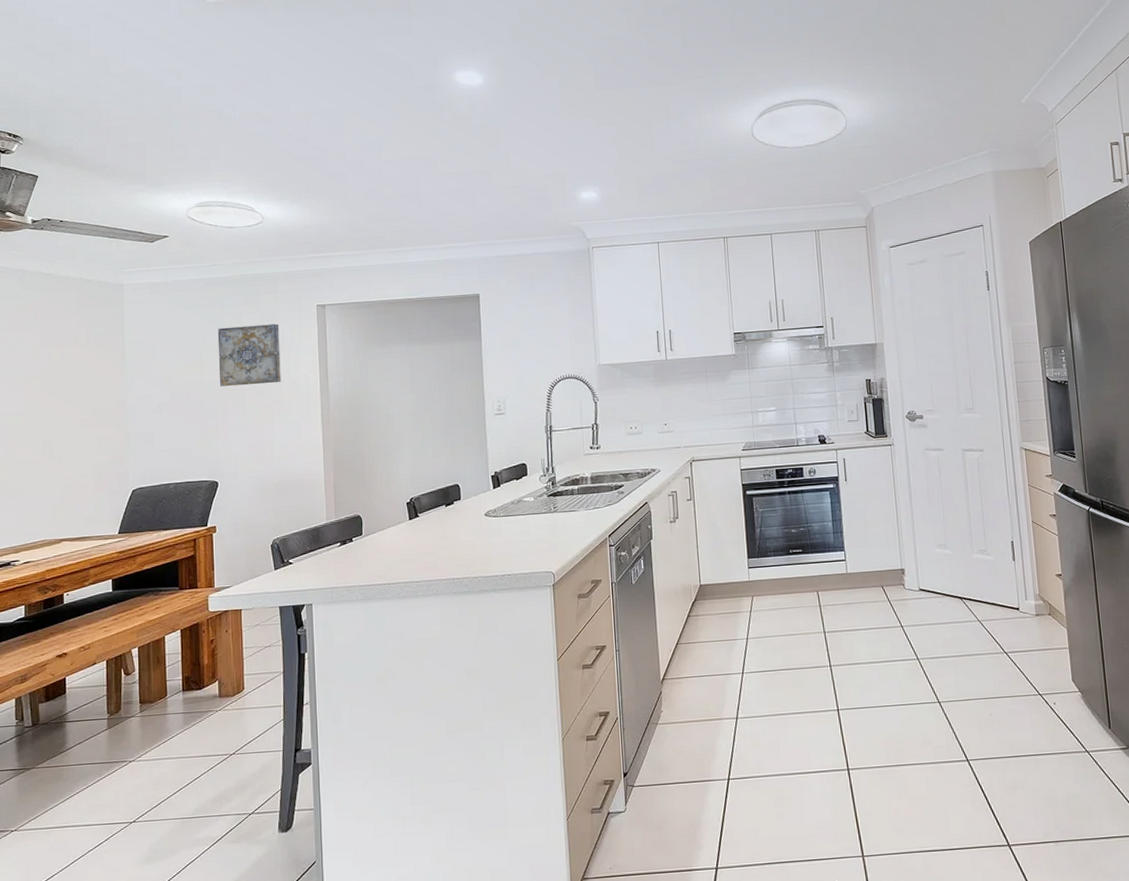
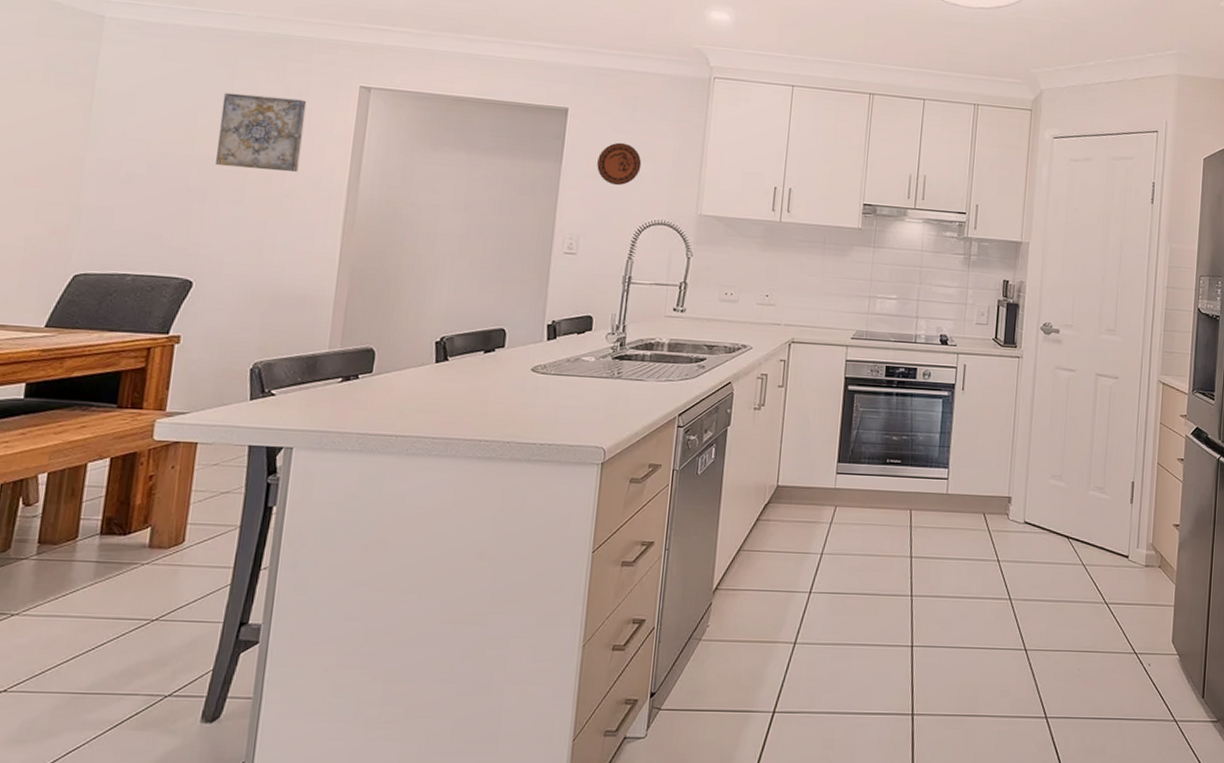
decorative plate: none [509,315,545,352] -> present [597,142,642,186]

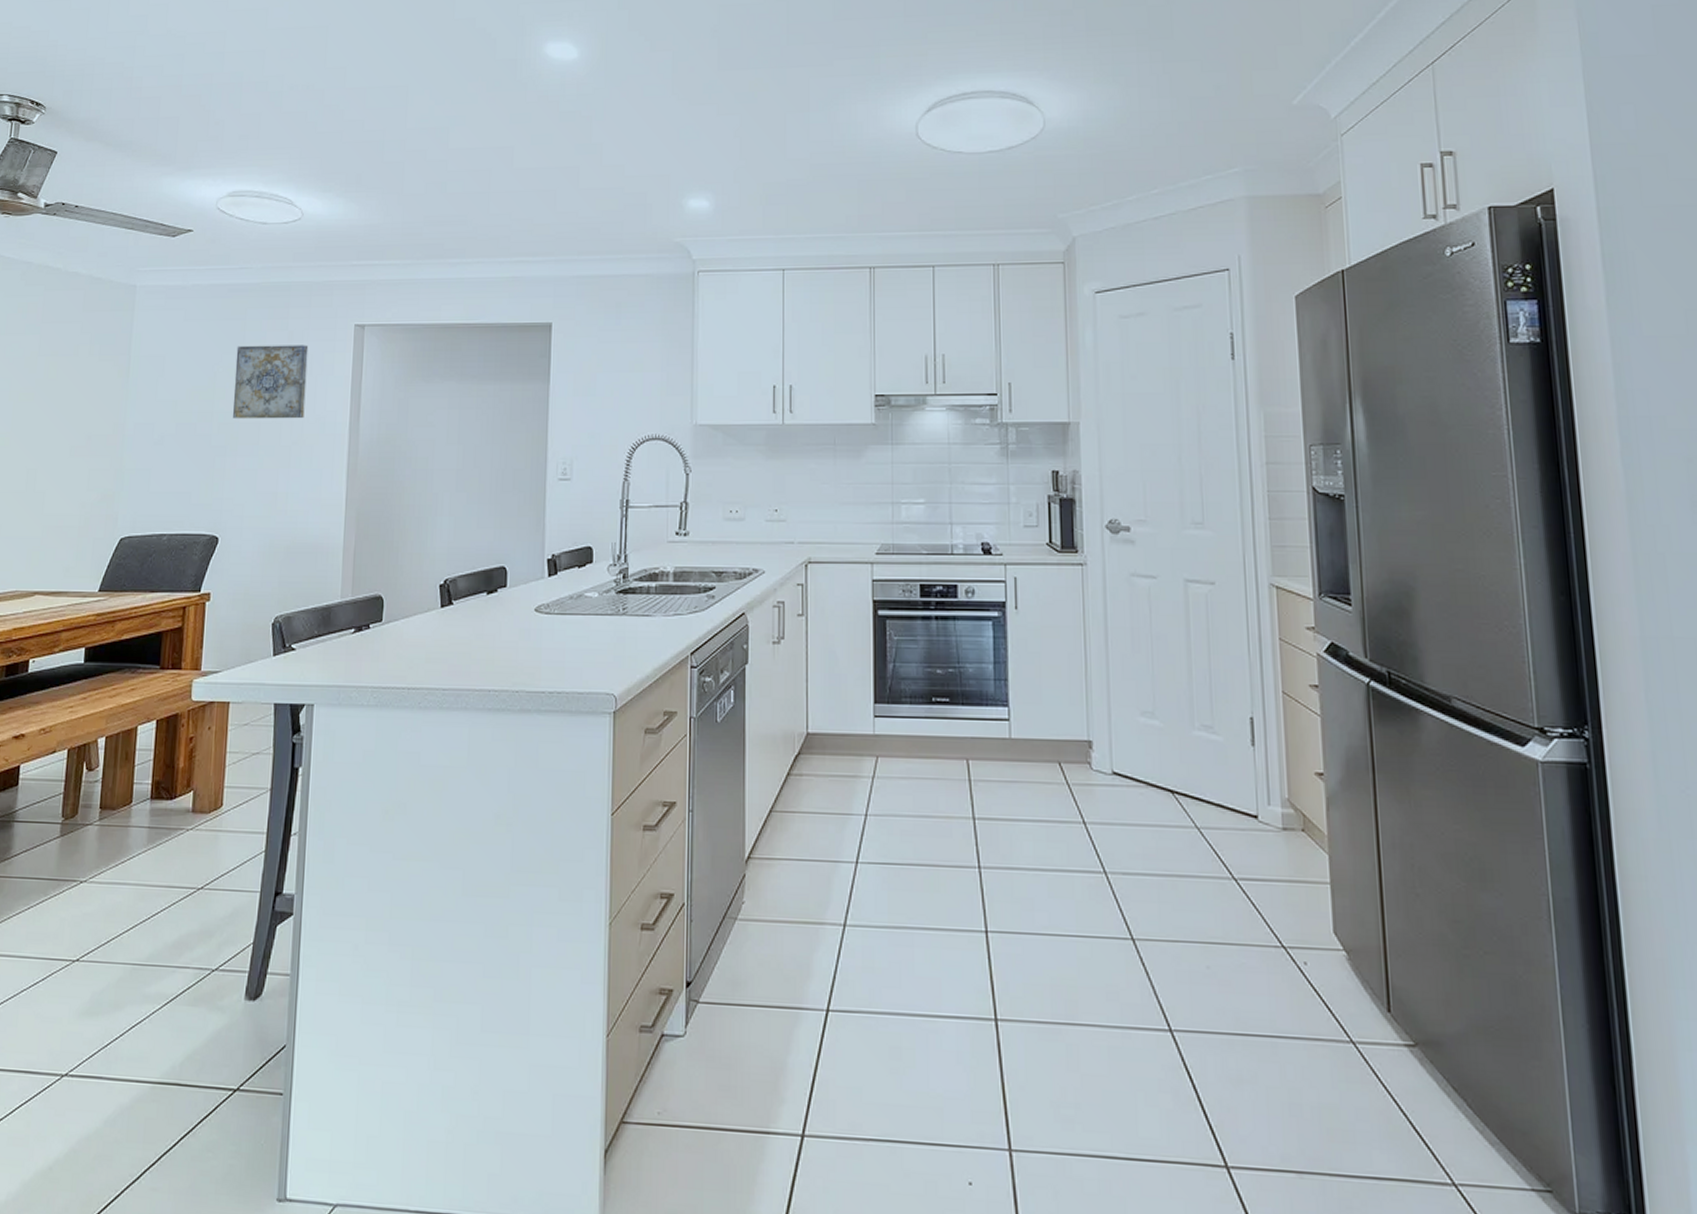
decorative plate: present [597,142,642,186] -> none [585,354,630,401]

